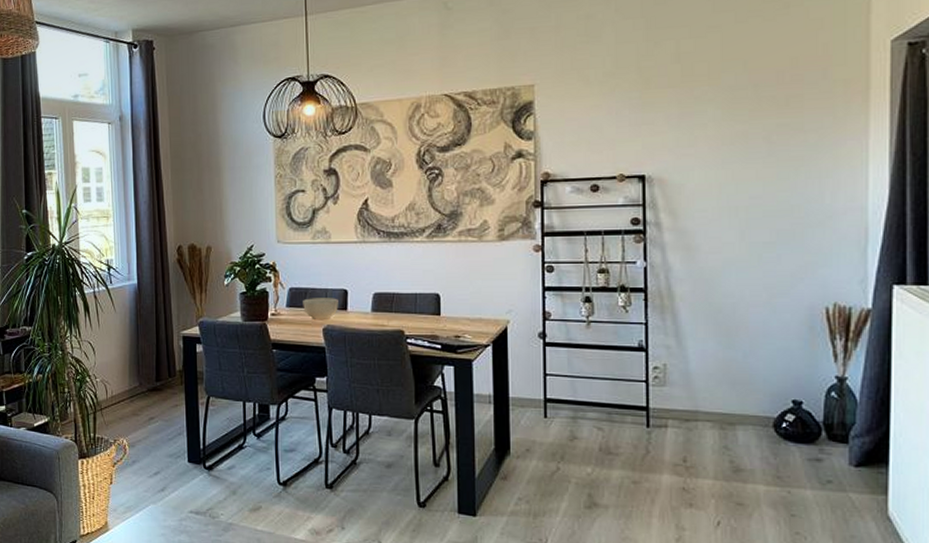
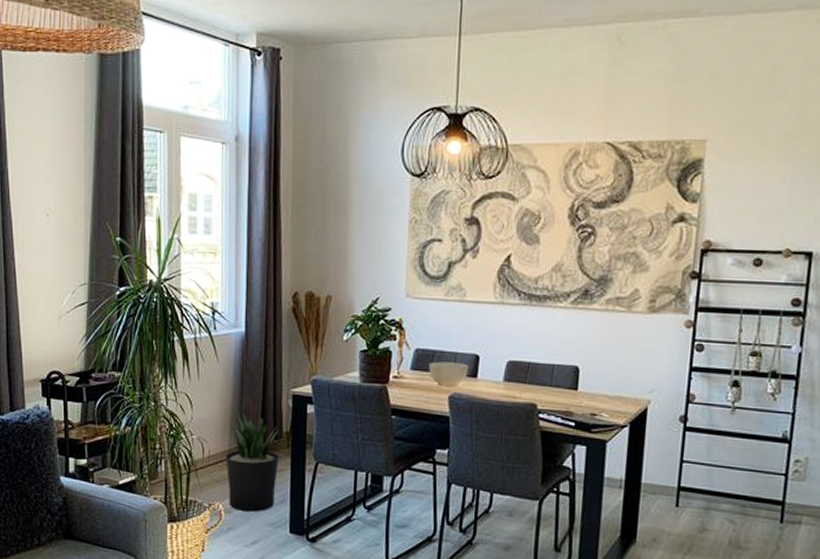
planter: none [127,353,174,445] -> present [226,410,279,512]

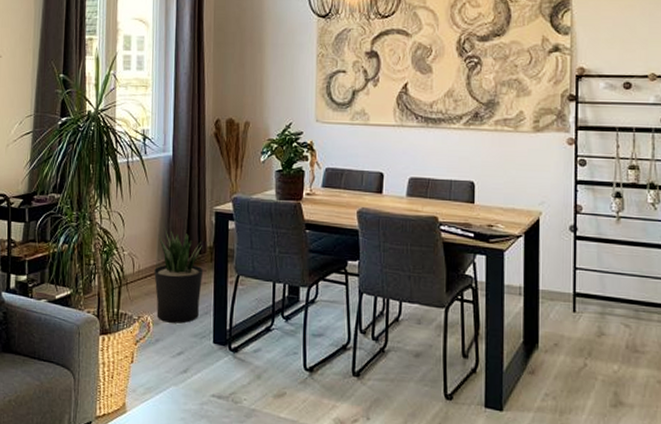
bowl: present [429,361,468,388] -> none [338,179,374,203]

